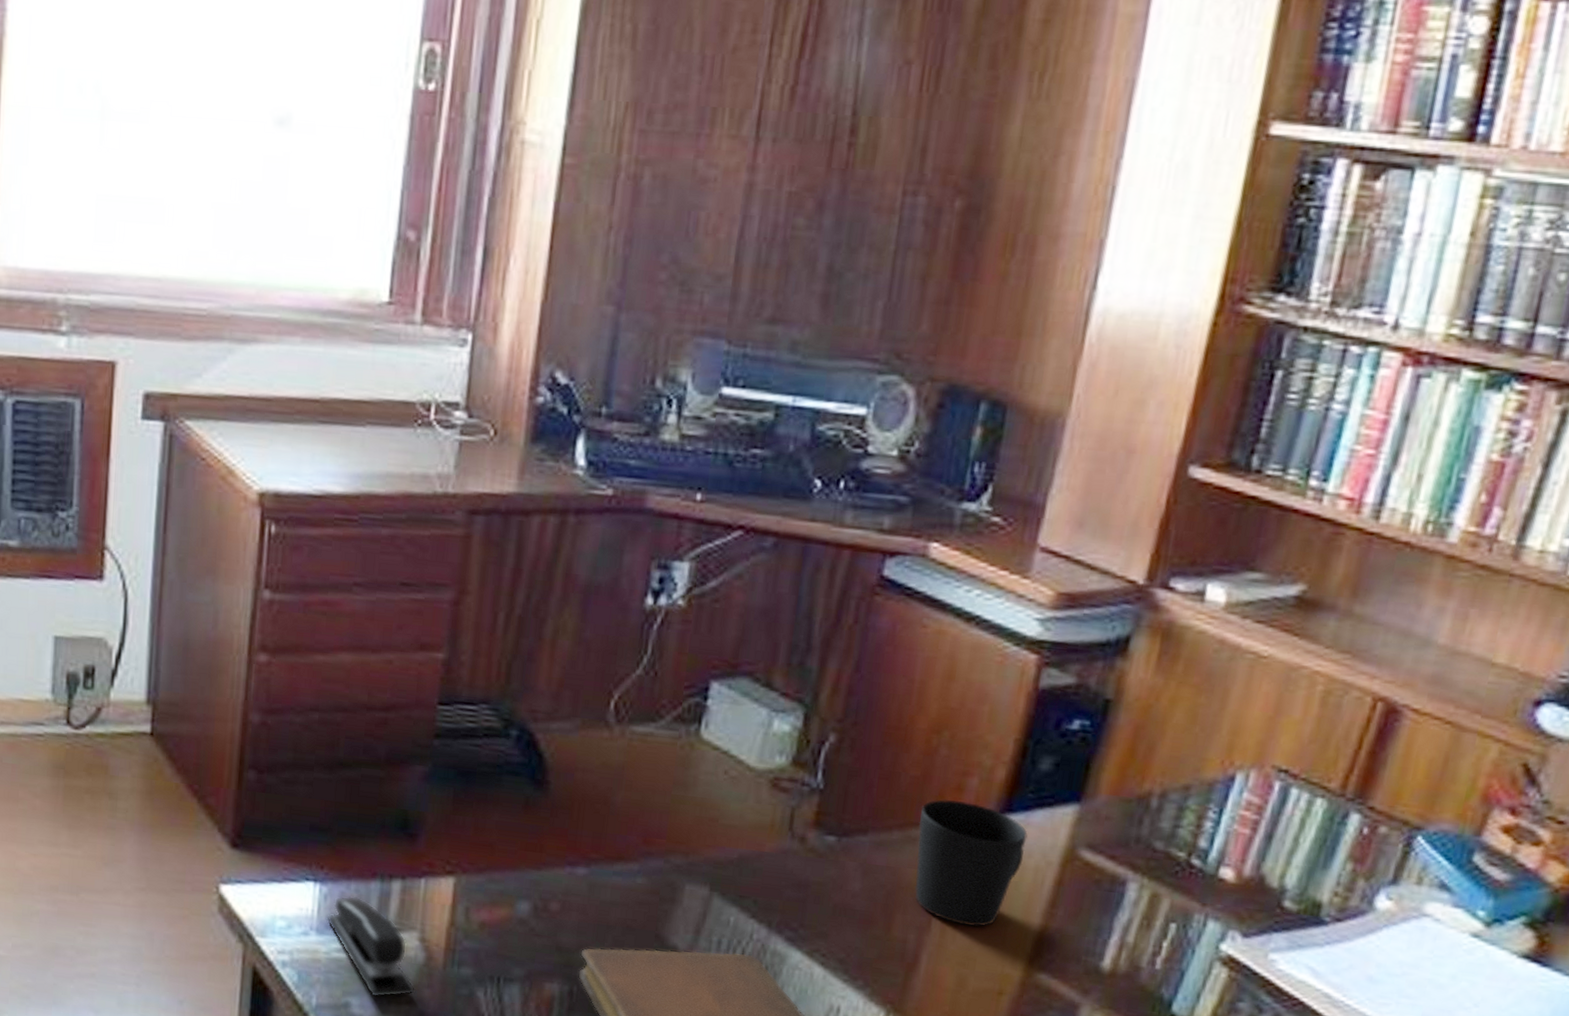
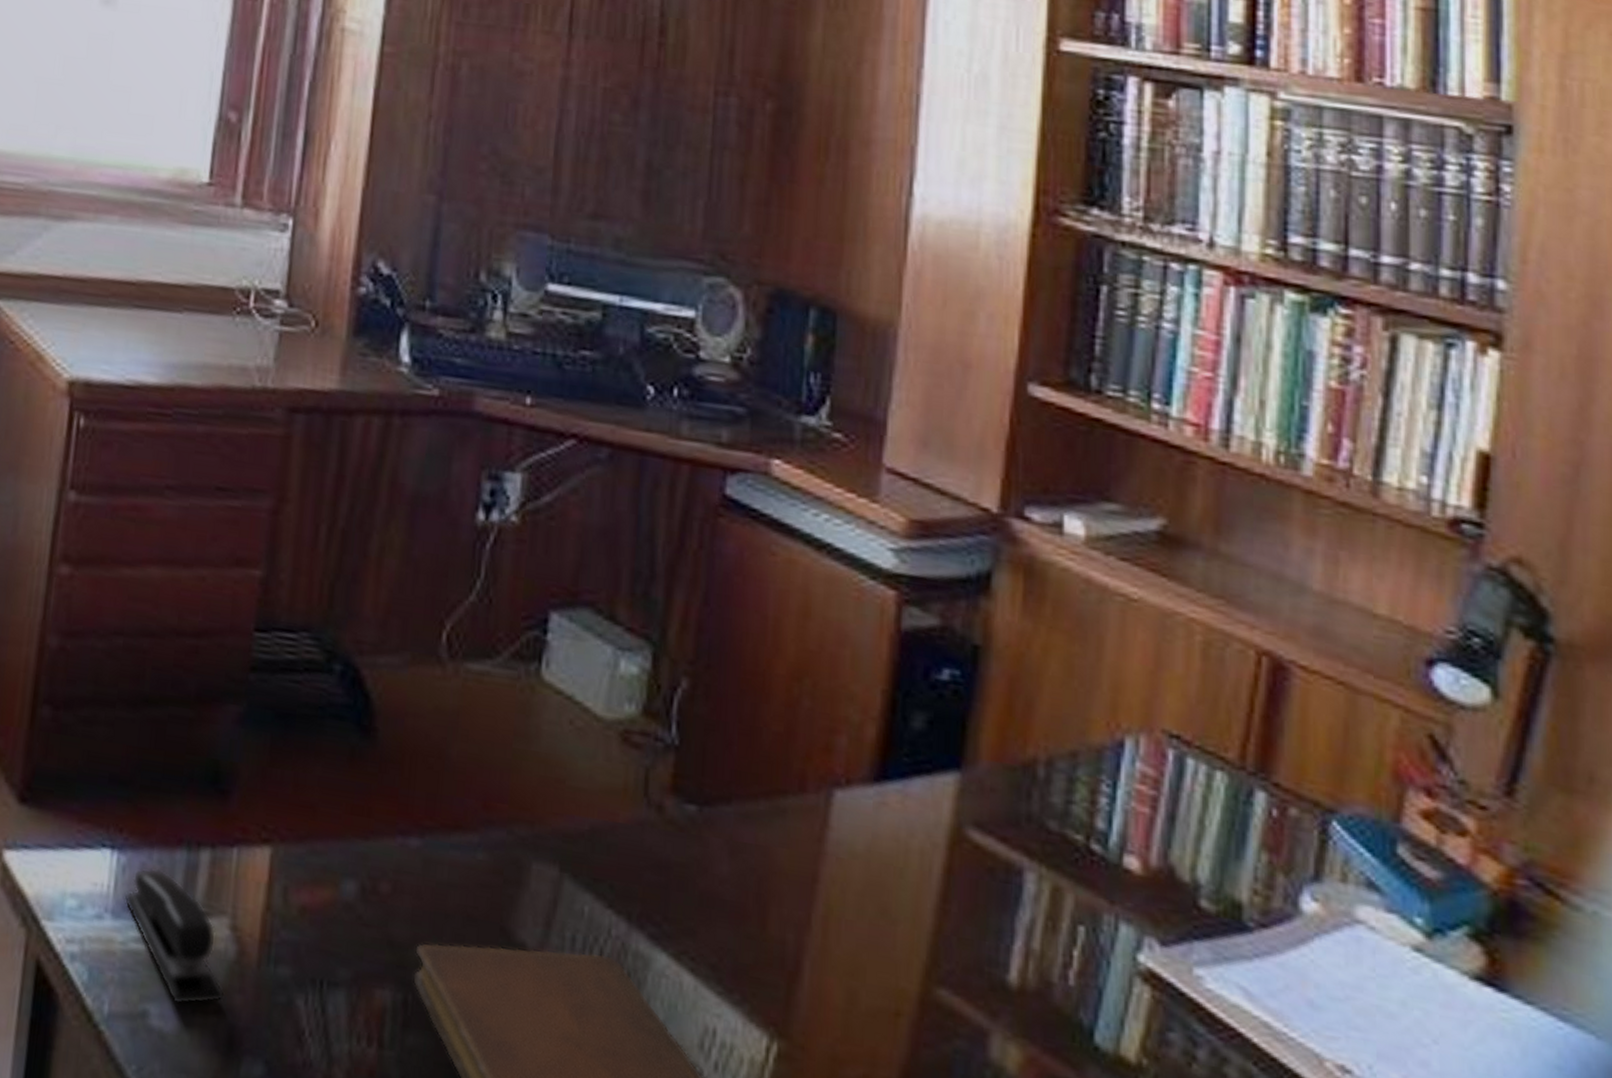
cup: present [914,799,1028,927] -> none [786,762,907,925]

